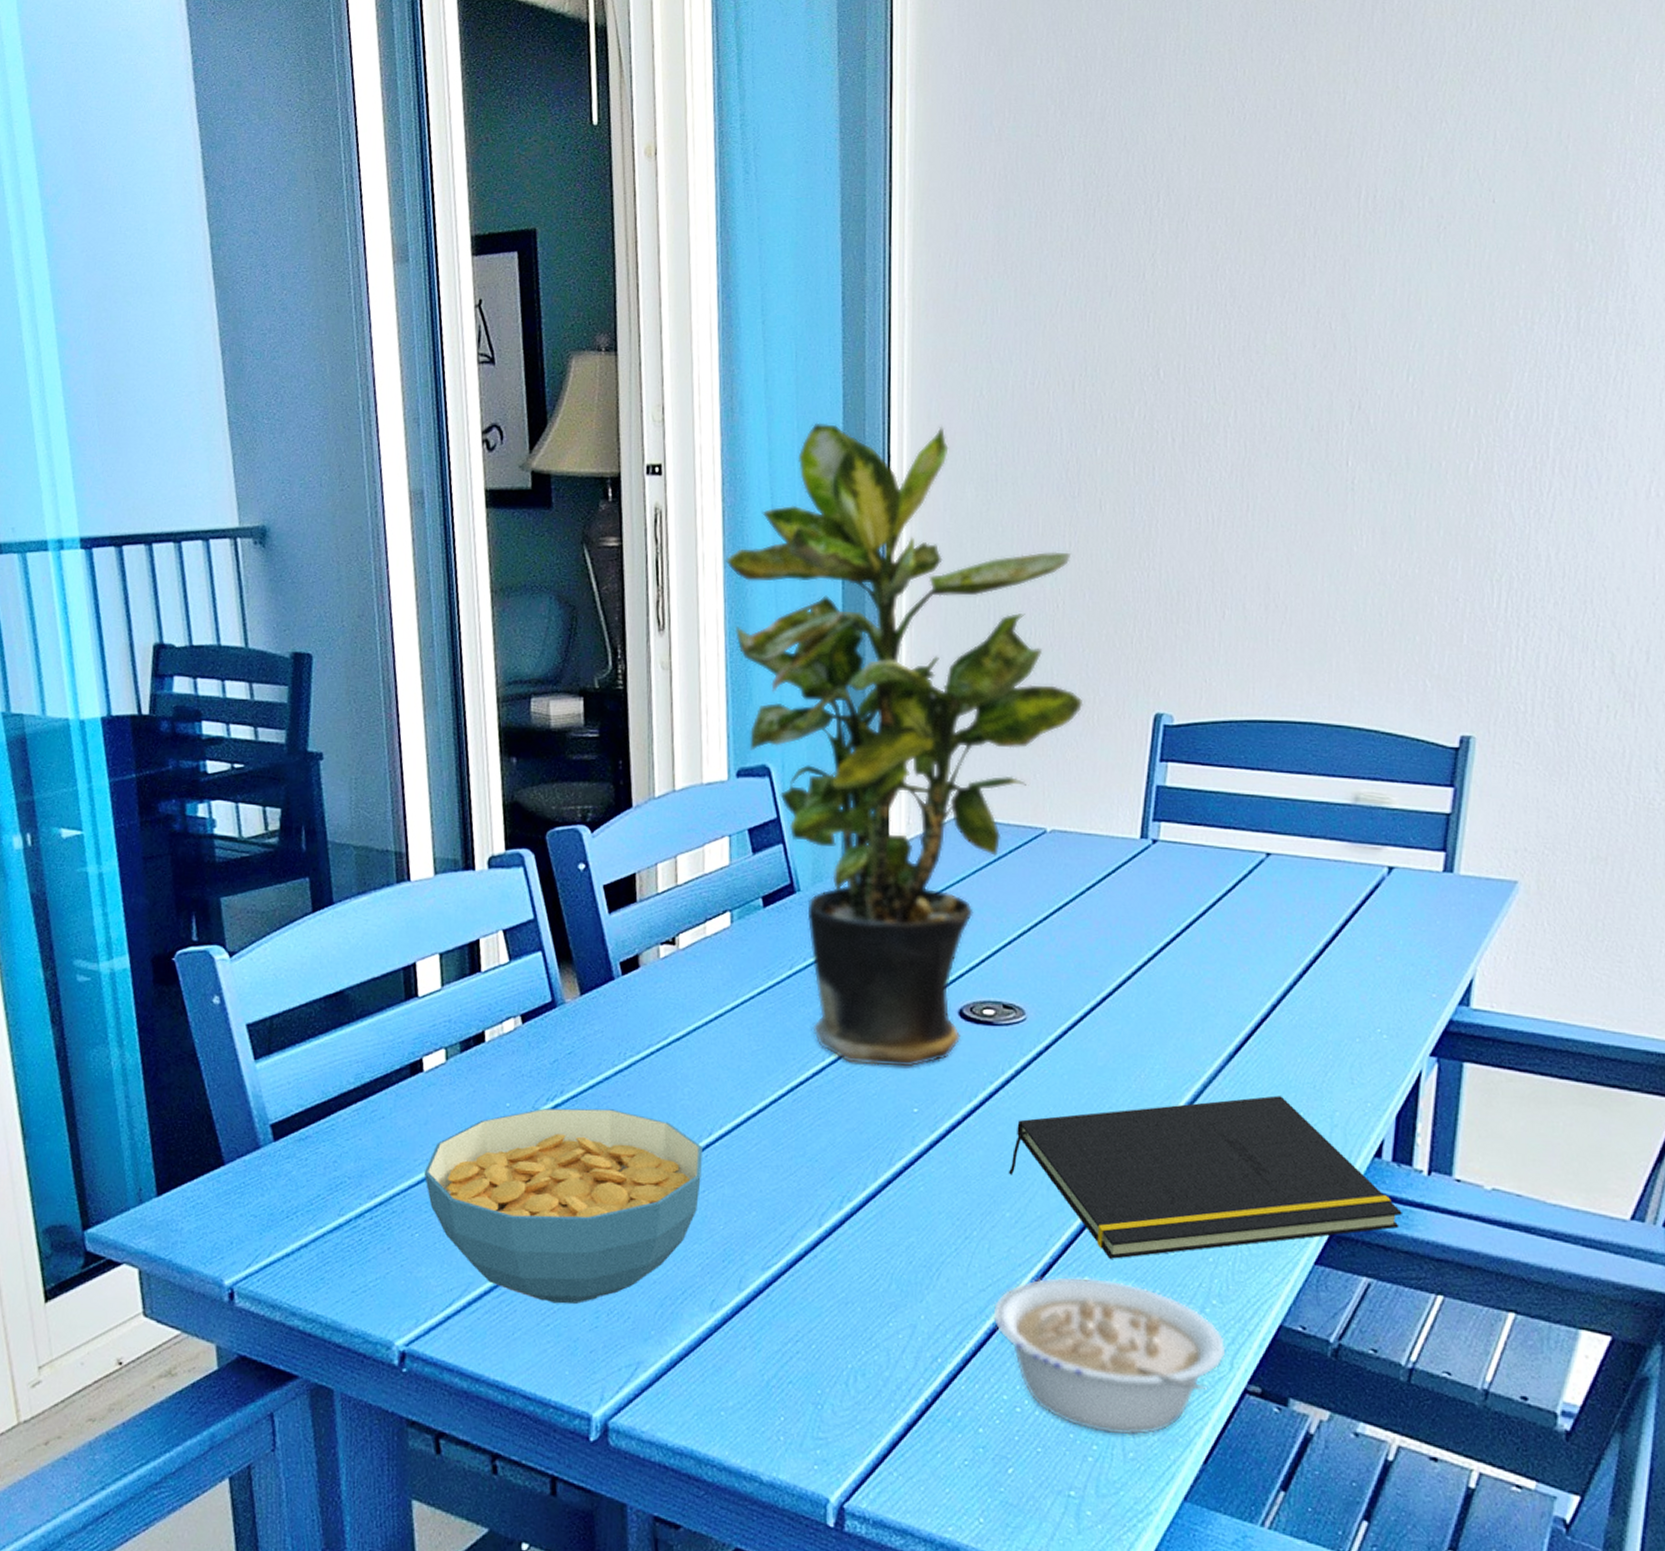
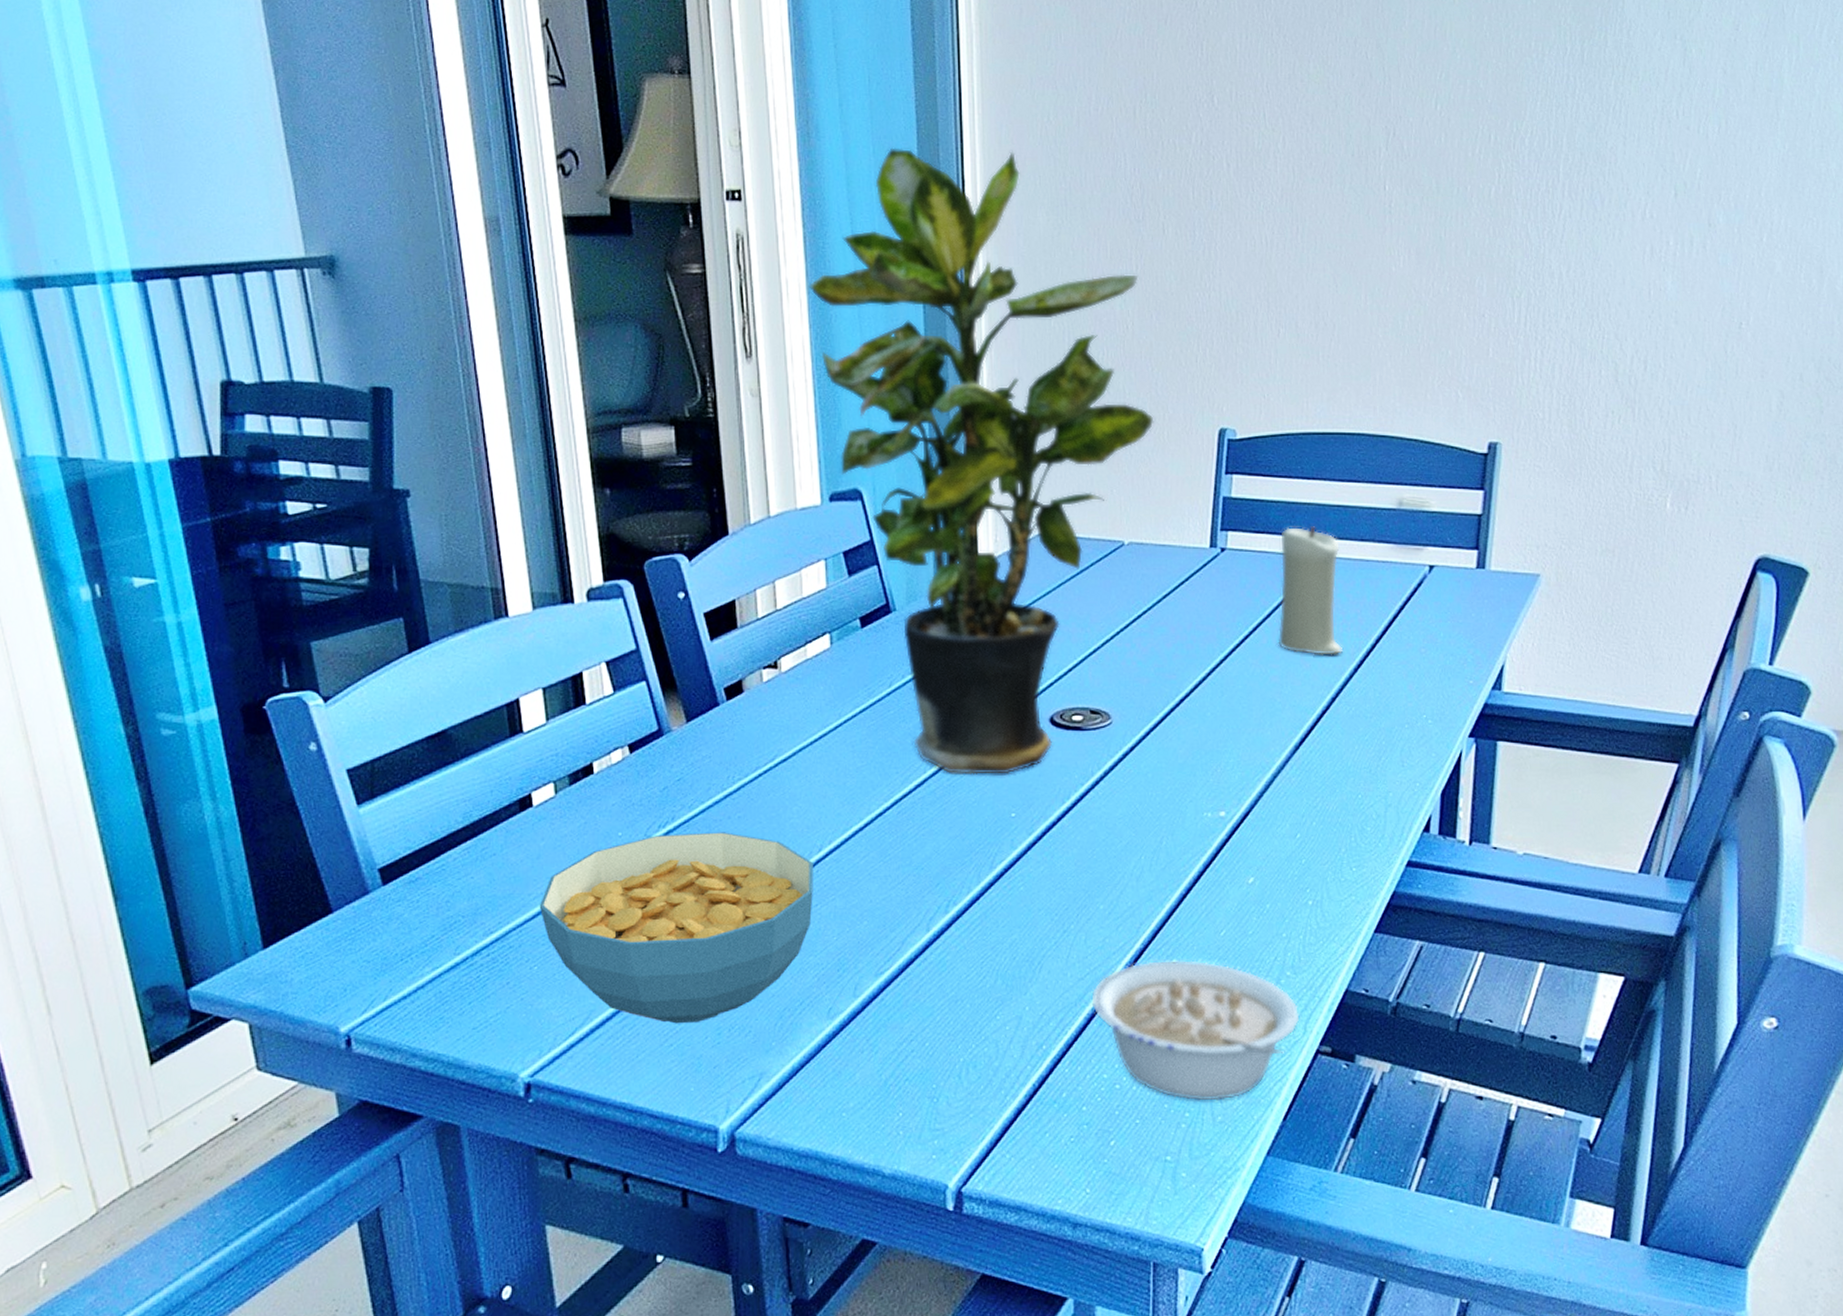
notepad: present [1008,1095,1402,1259] -> none [1100,781,1448,941]
candle: none [1213,820,1286,959] -> present [1278,526,1342,655]

